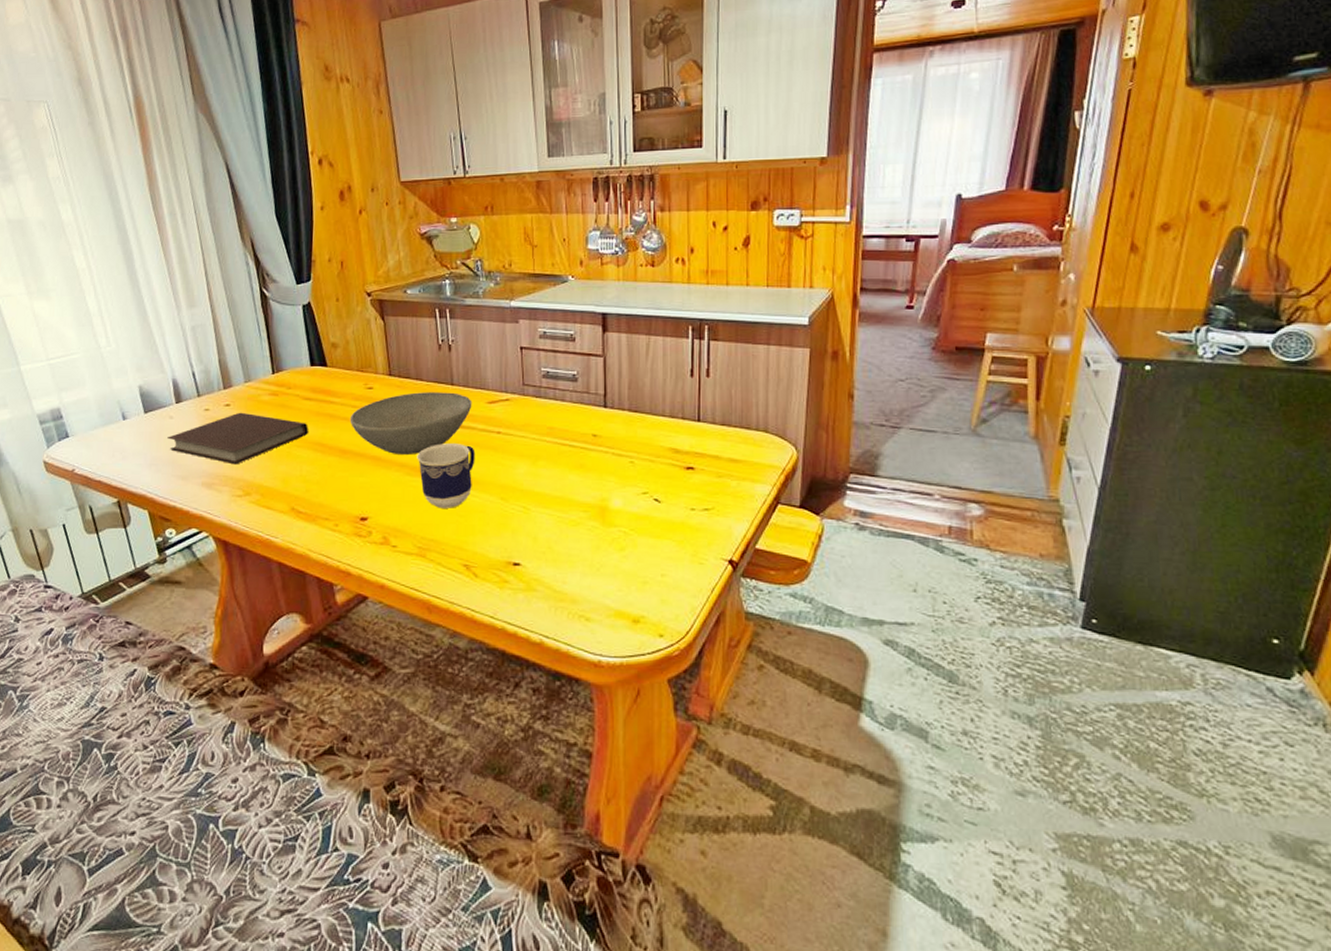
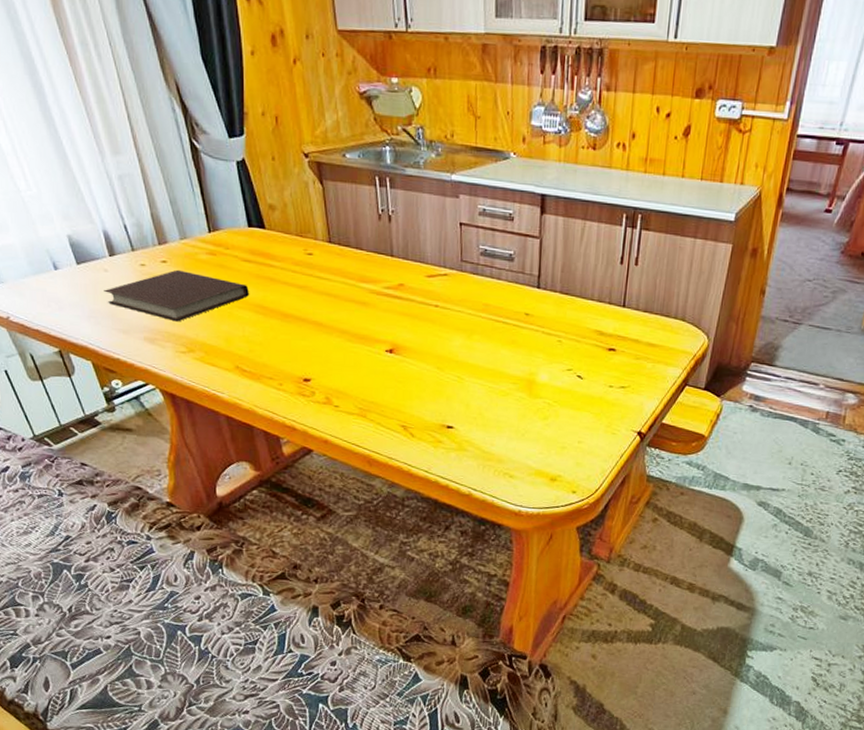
bowl: present [349,392,472,456] -> none [290,261,412,323]
cup: present [417,443,475,508] -> none [357,313,414,375]

